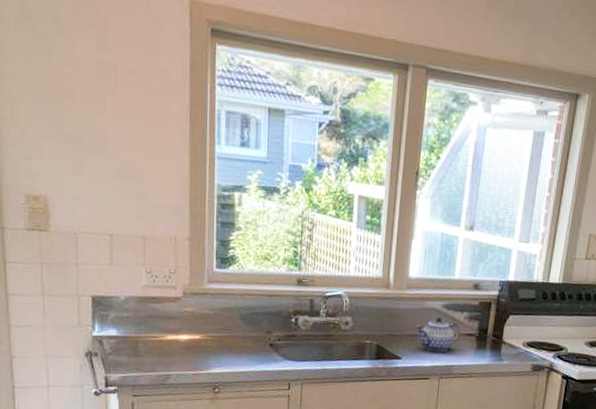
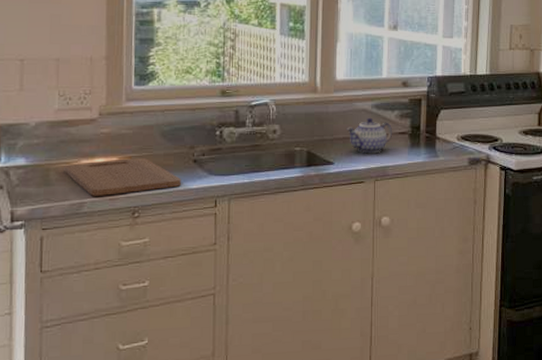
cutting board: none [151,337,258,370] -> present [64,158,181,196]

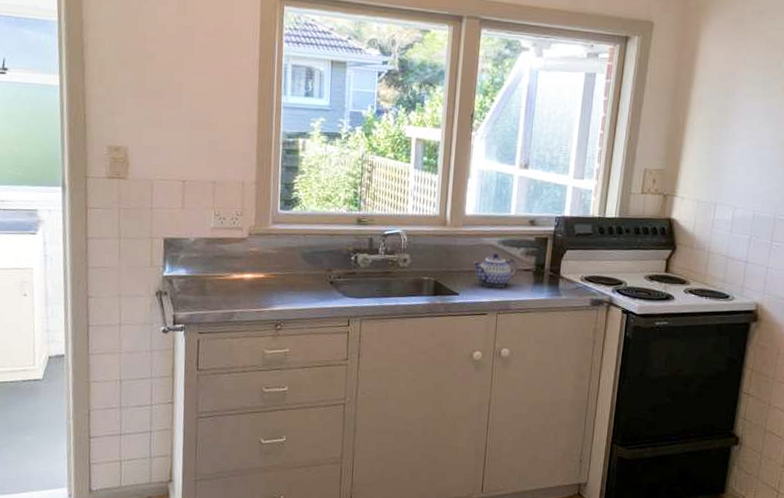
cutting board: present [64,158,181,196] -> none [218,276,319,308]

